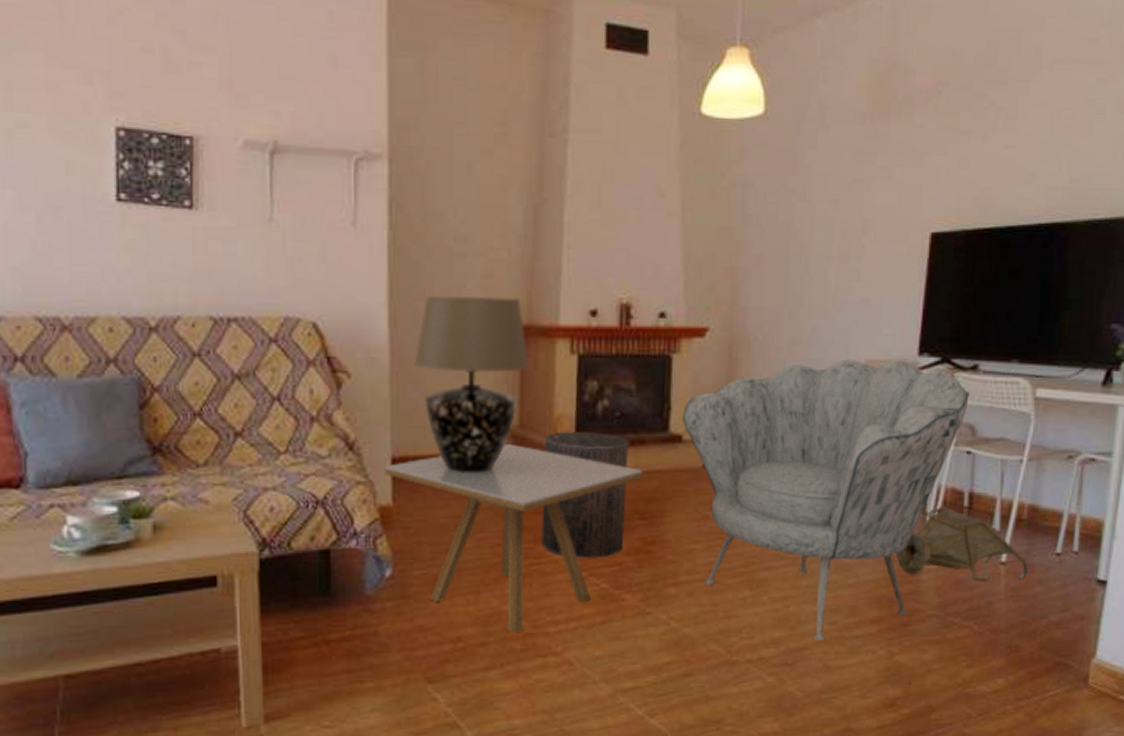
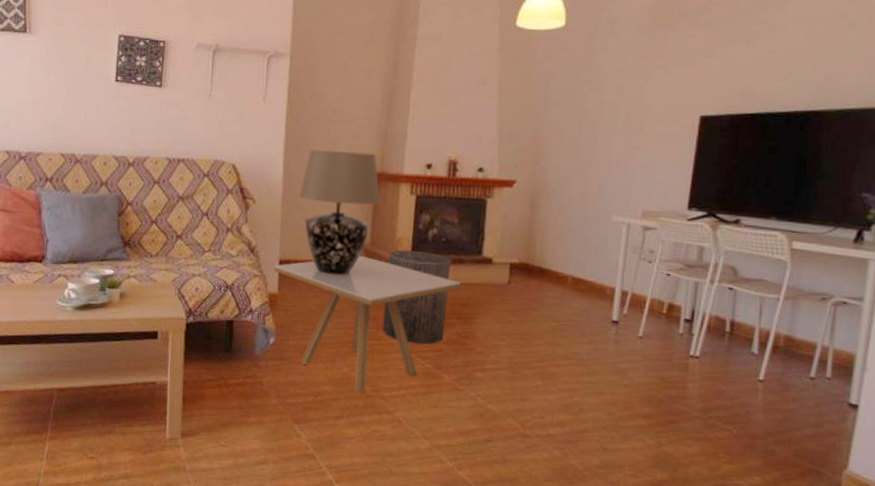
armchair: present [682,359,969,641] -> none [493,209,732,427]
bag: present [896,506,1029,581] -> none [665,329,785,396]

